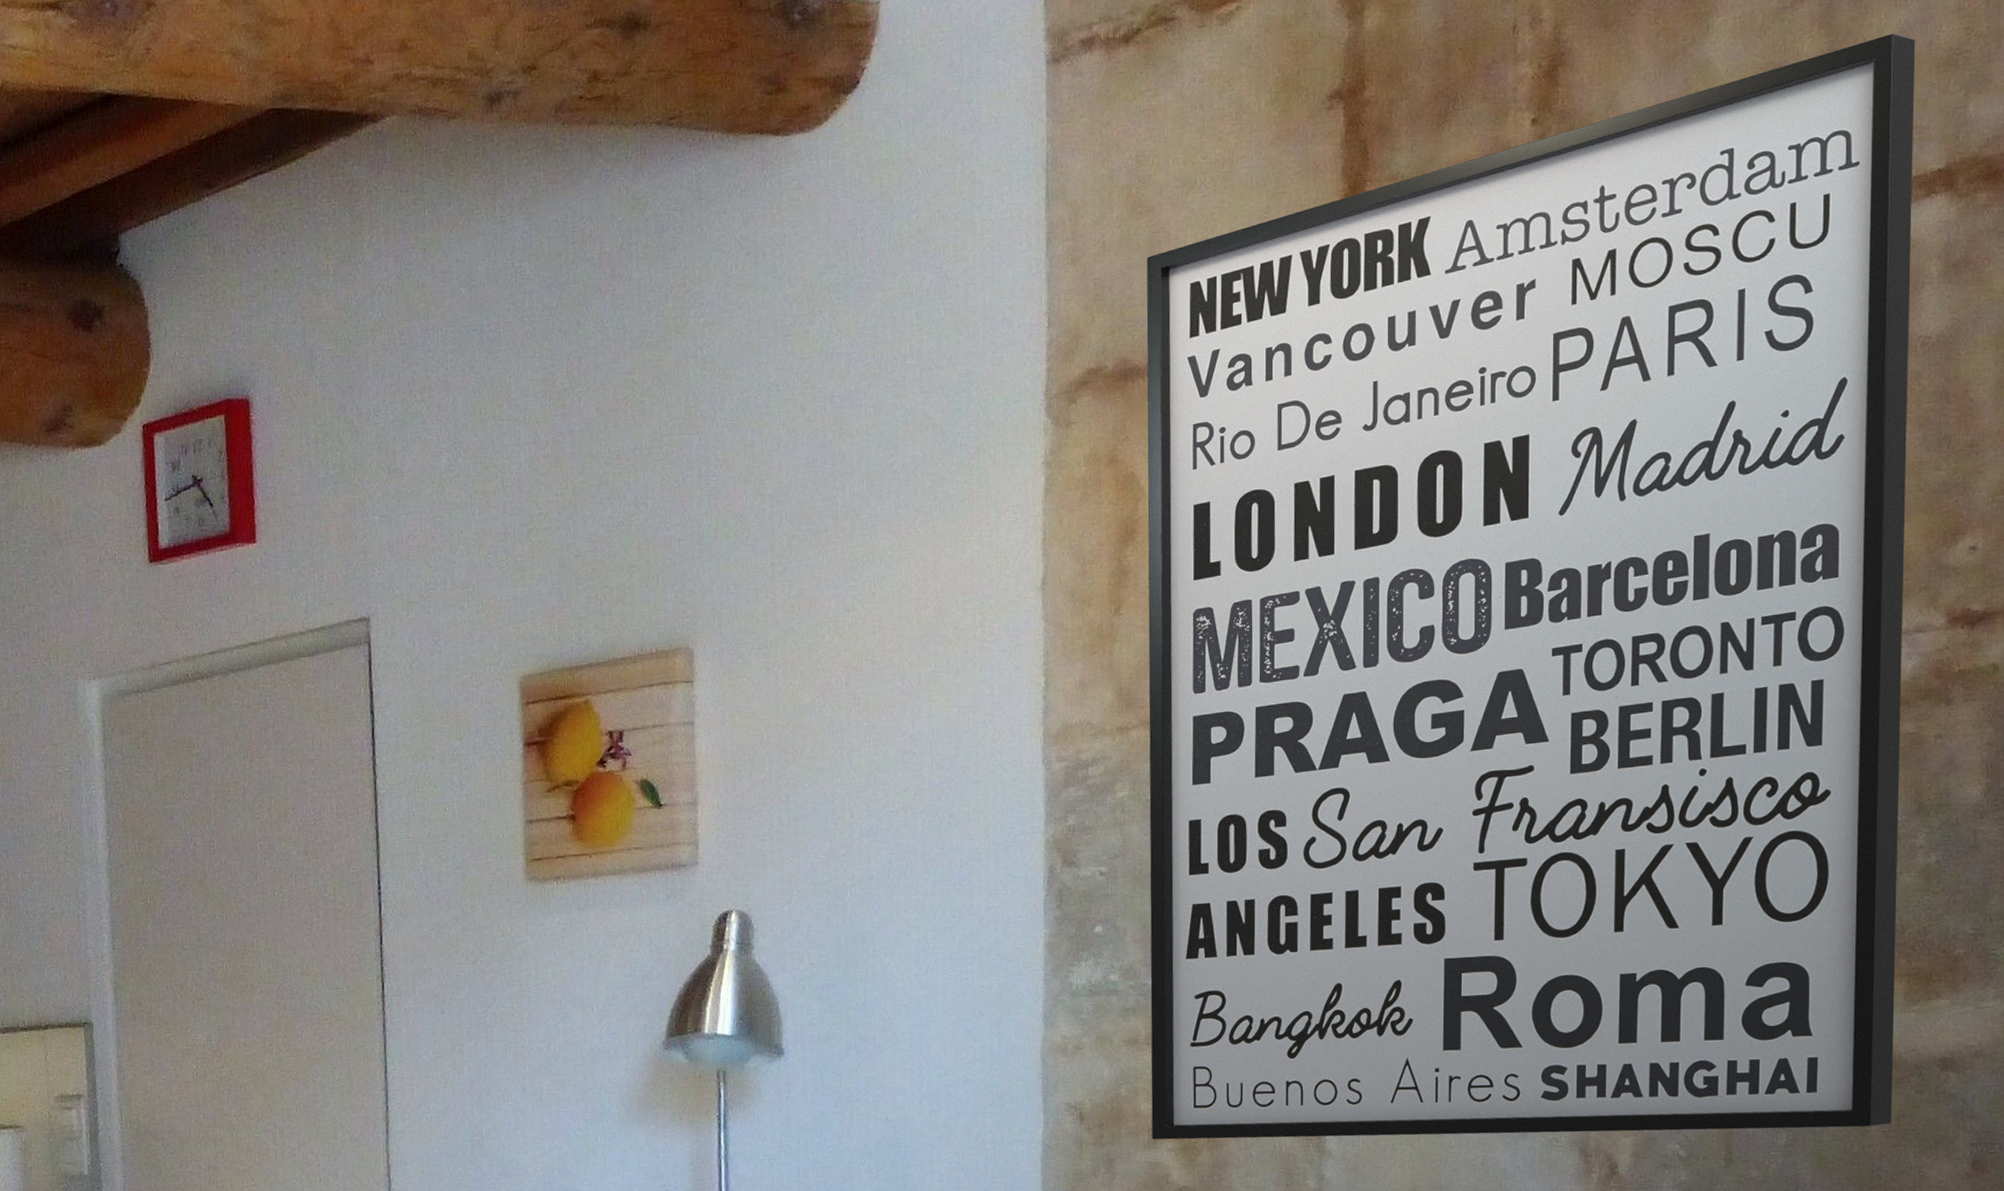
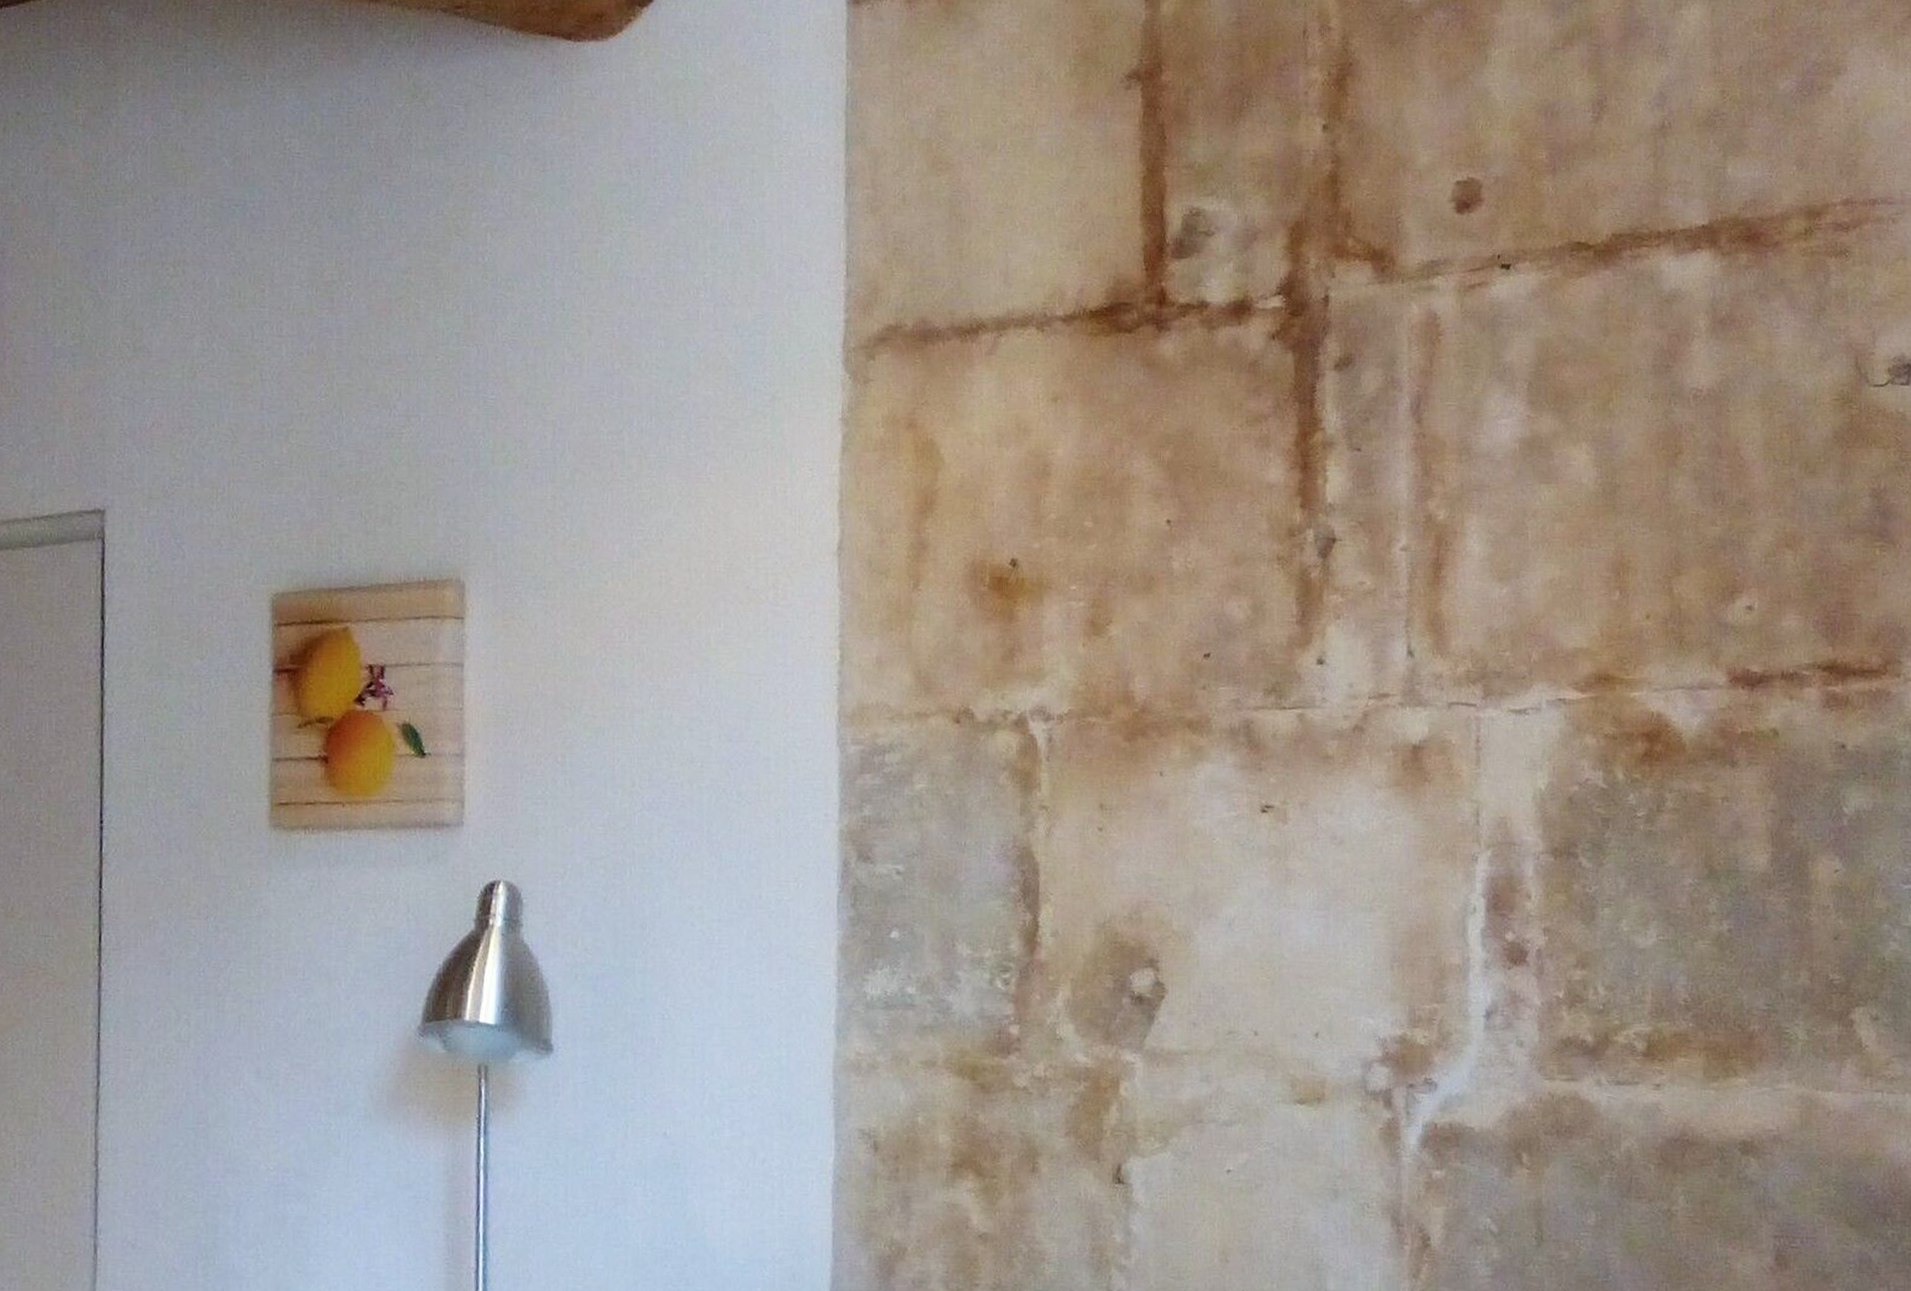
wall art: present [1146,34,1916,1140] -> none [946,87,1697,1211]

